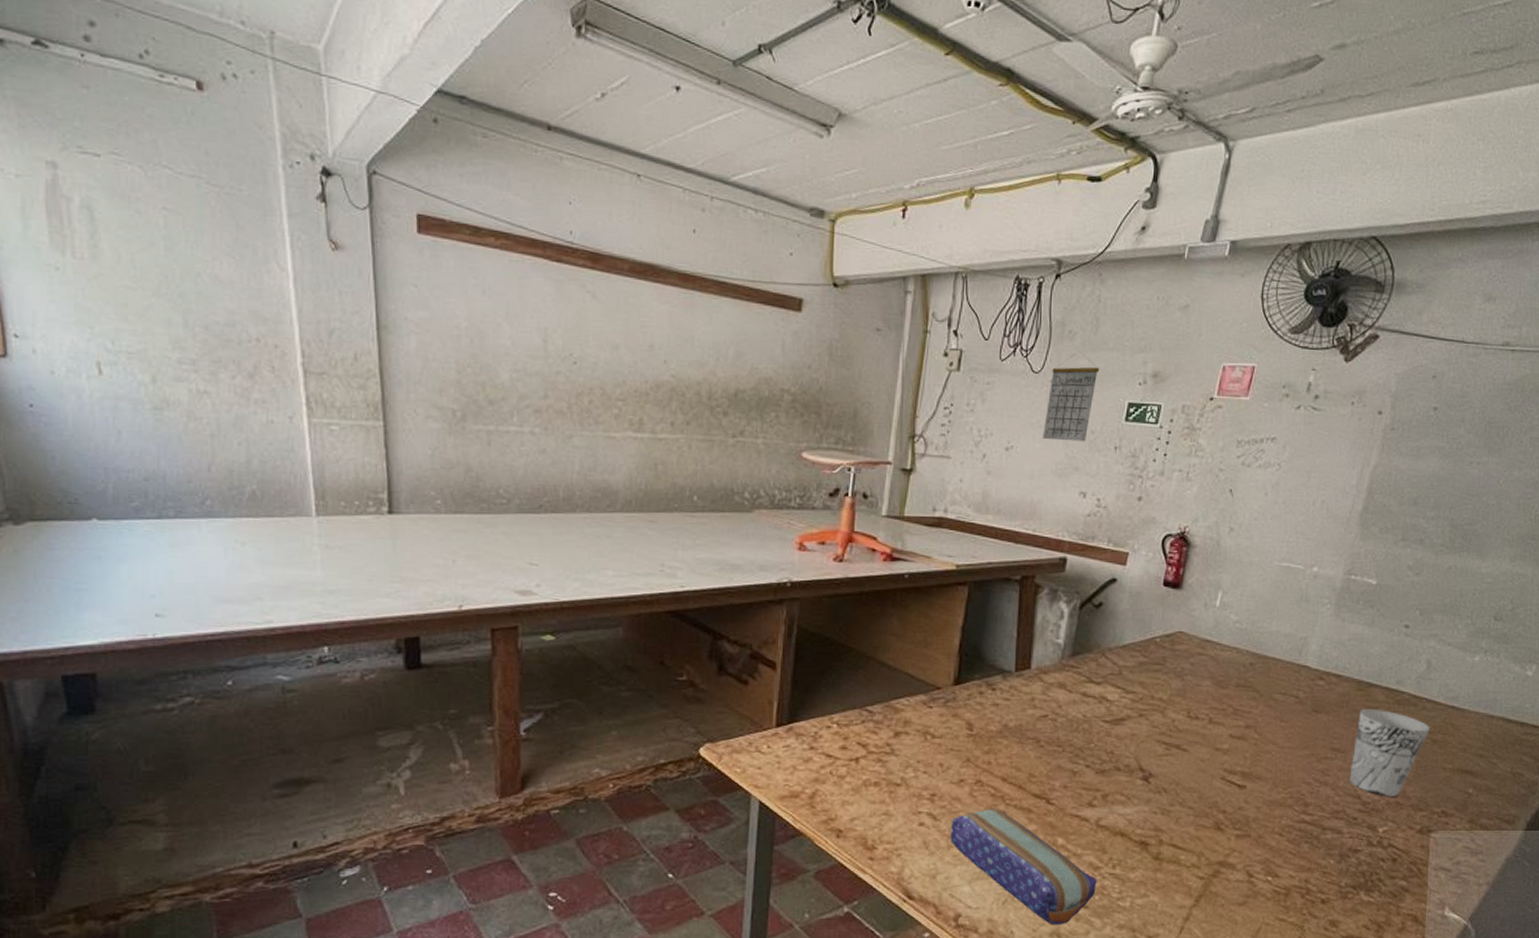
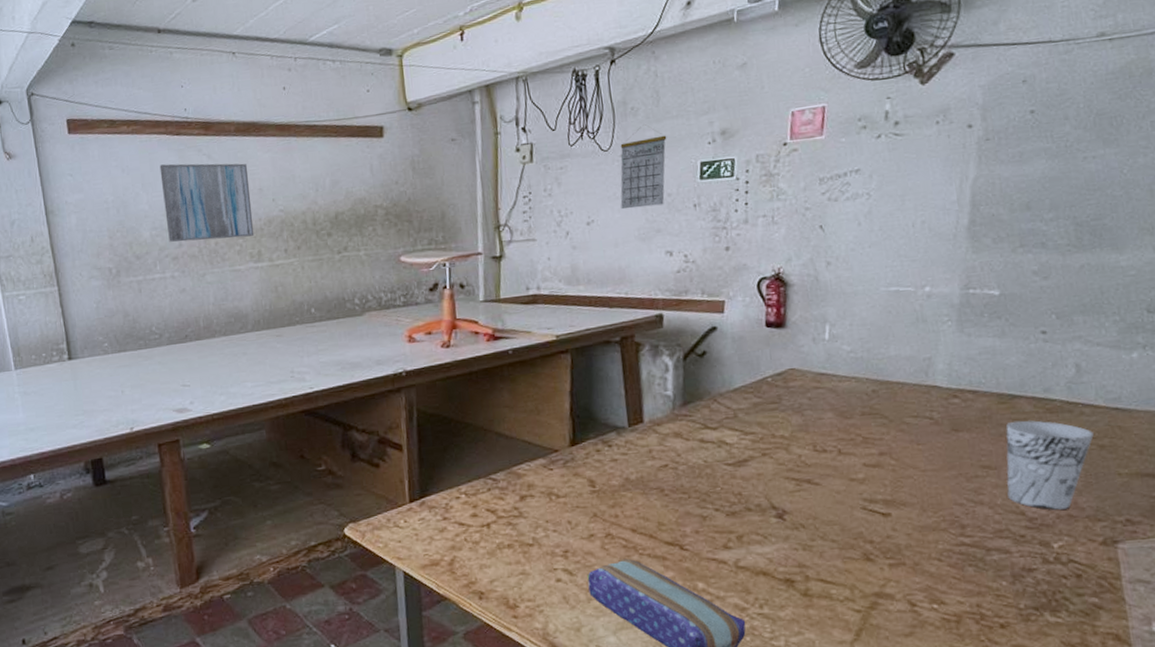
wall art: none [530,294,639,400] -> present [159,163,255,242]

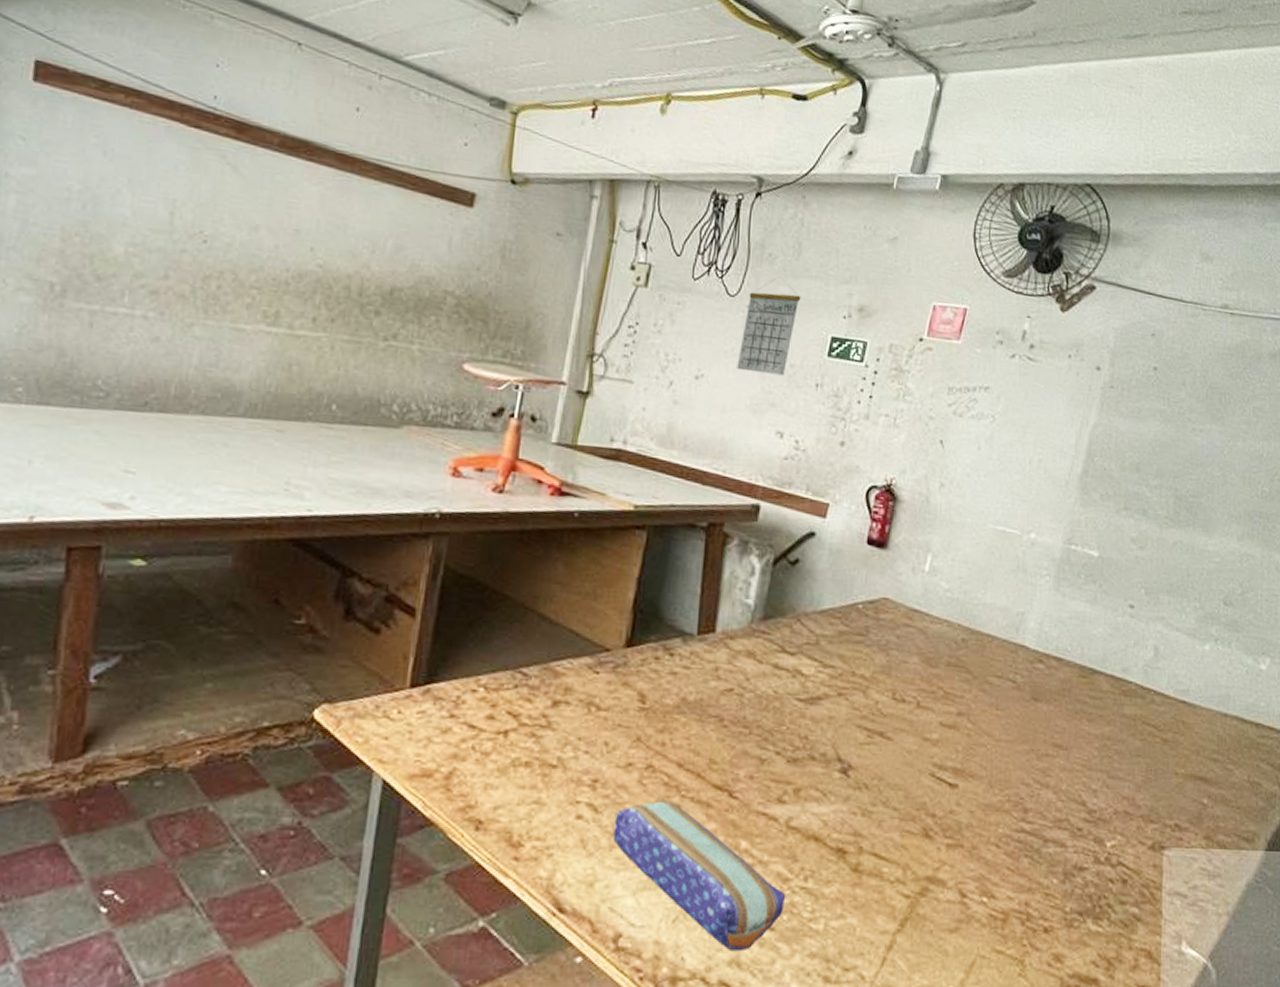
wall art: present [159,163,255,242] -> none [150,160,286,289]
cup: present [1006,420,1094,511] -> none [1073,699,1160,806]

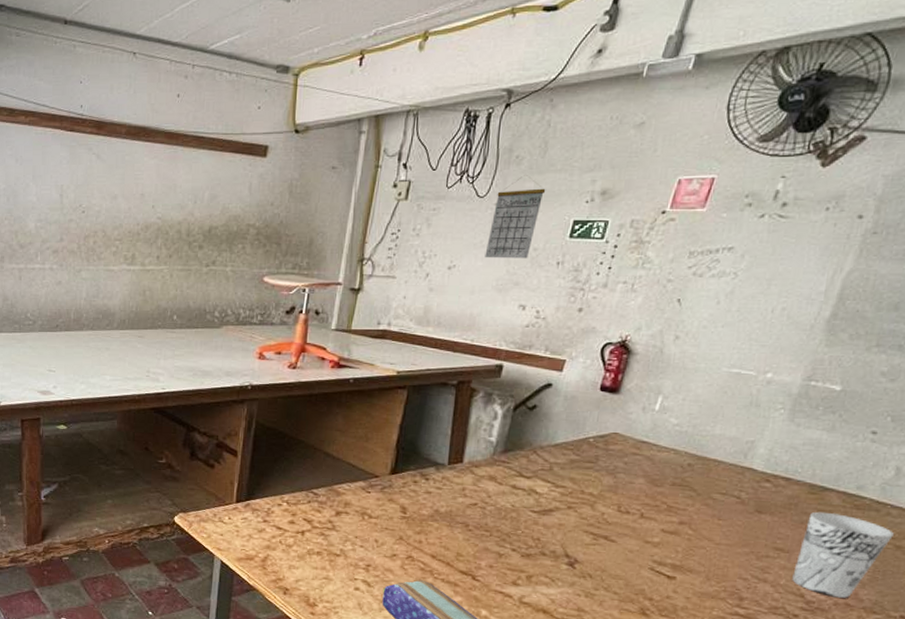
cup: none [1073,699,1160,806] -> present [792,511,894,599]

